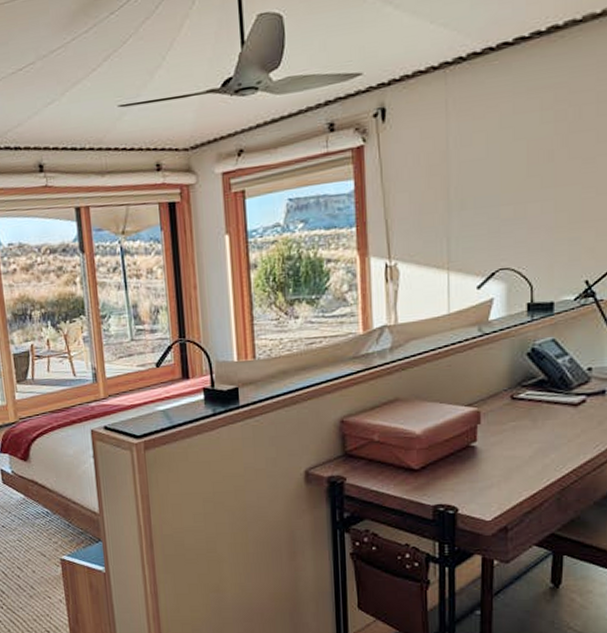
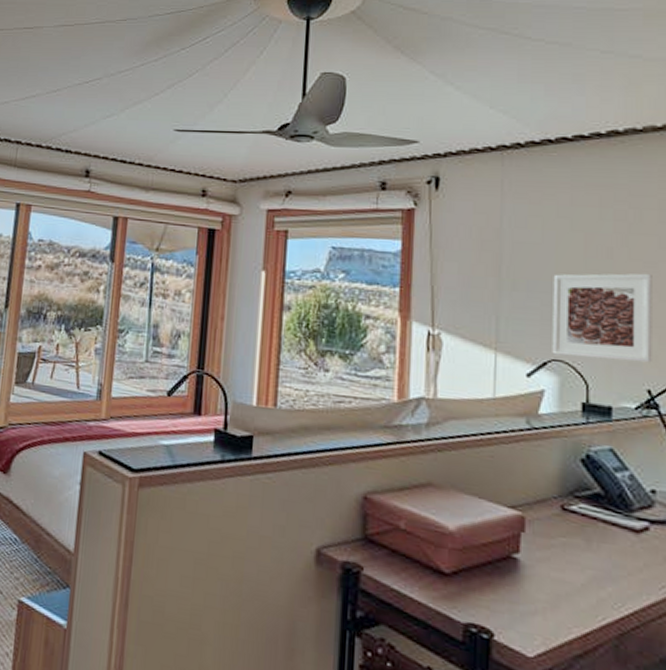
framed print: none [498,169,590,264] -> present [552,273,652,363]

